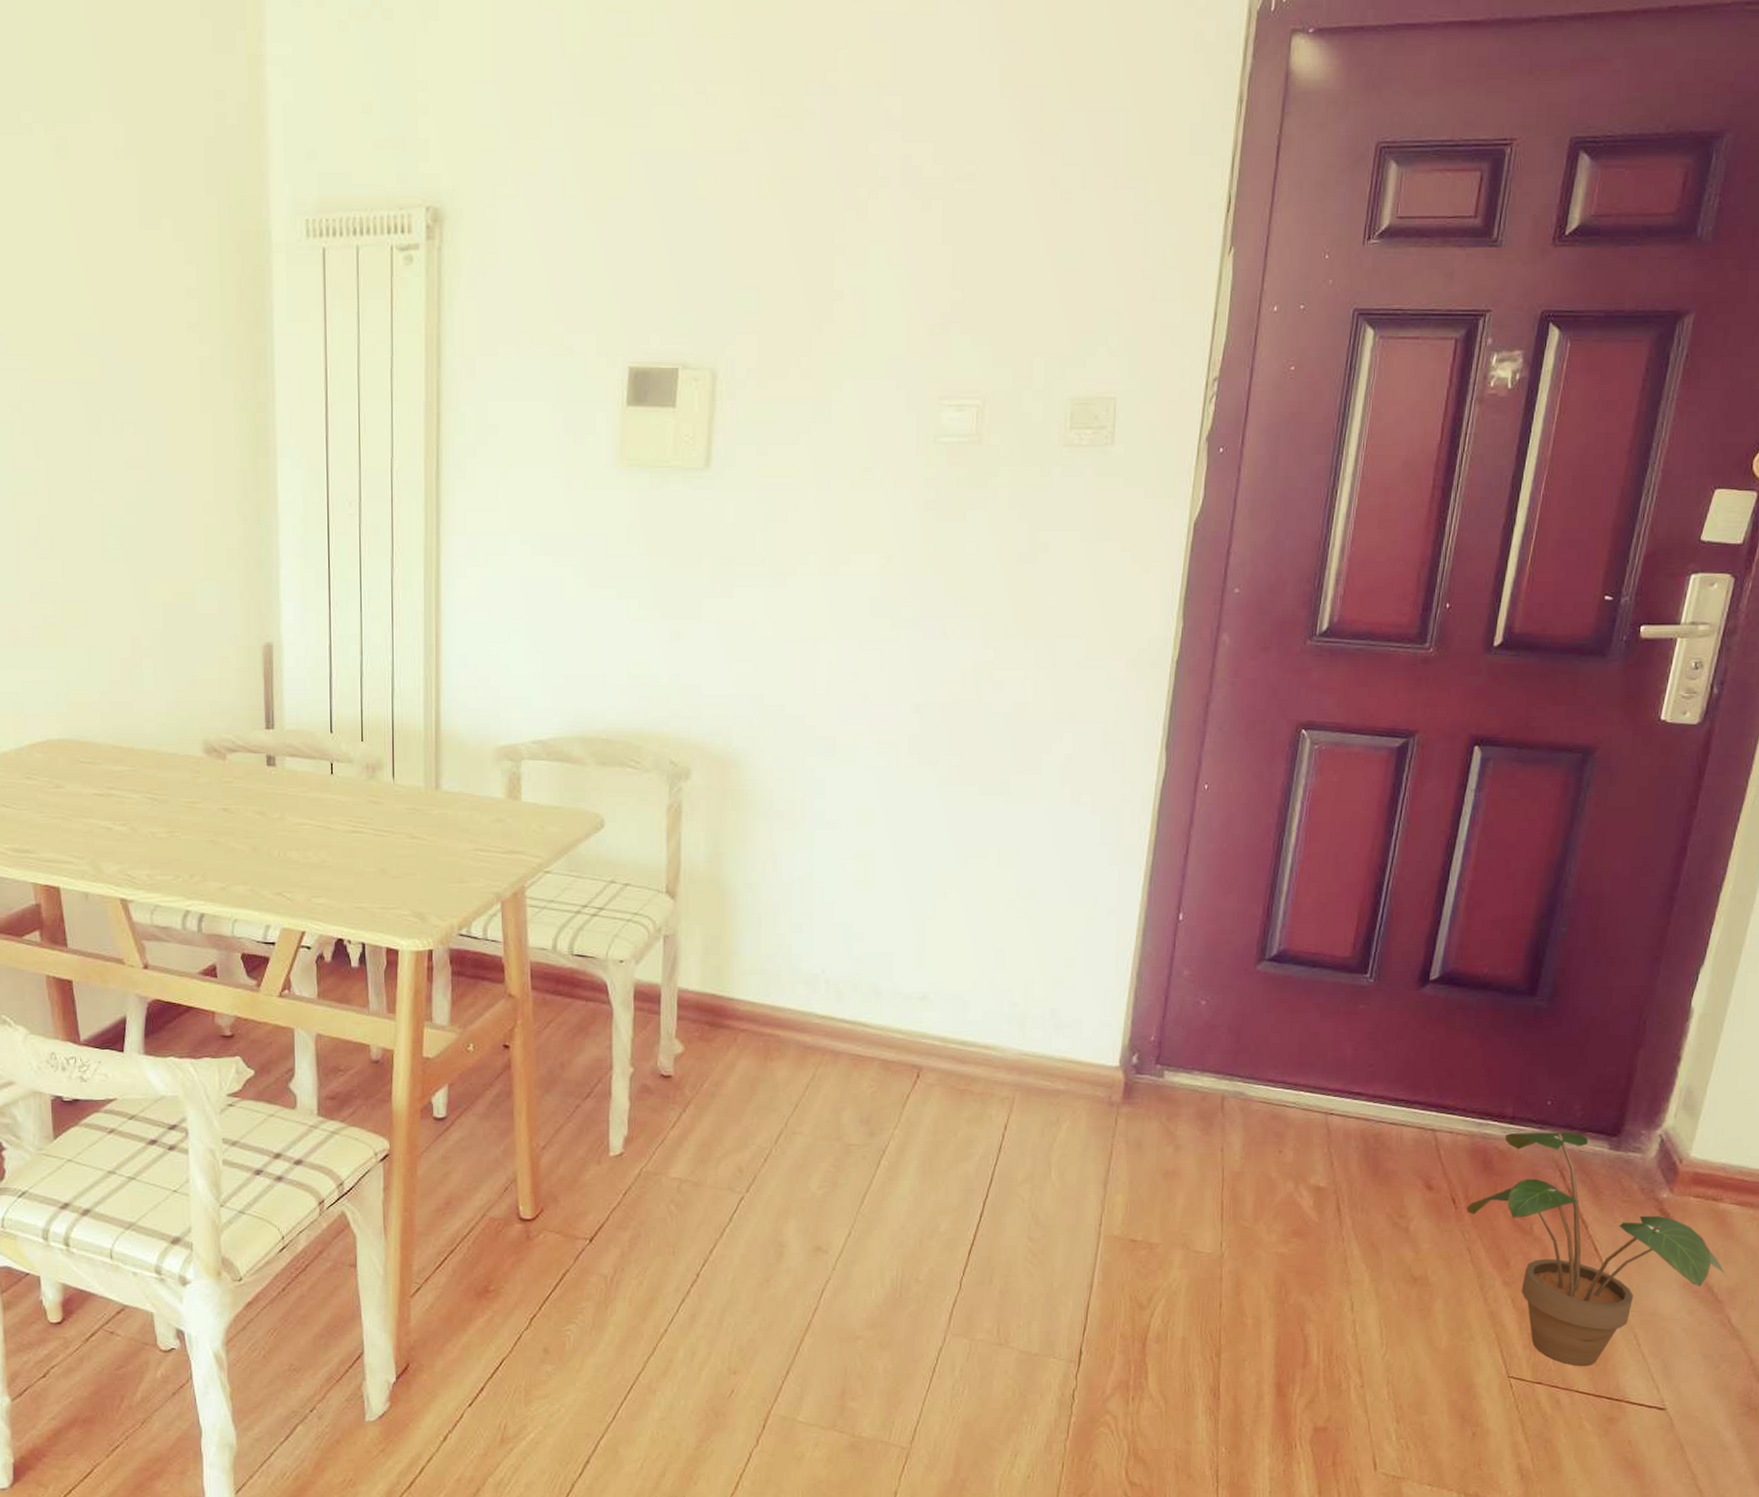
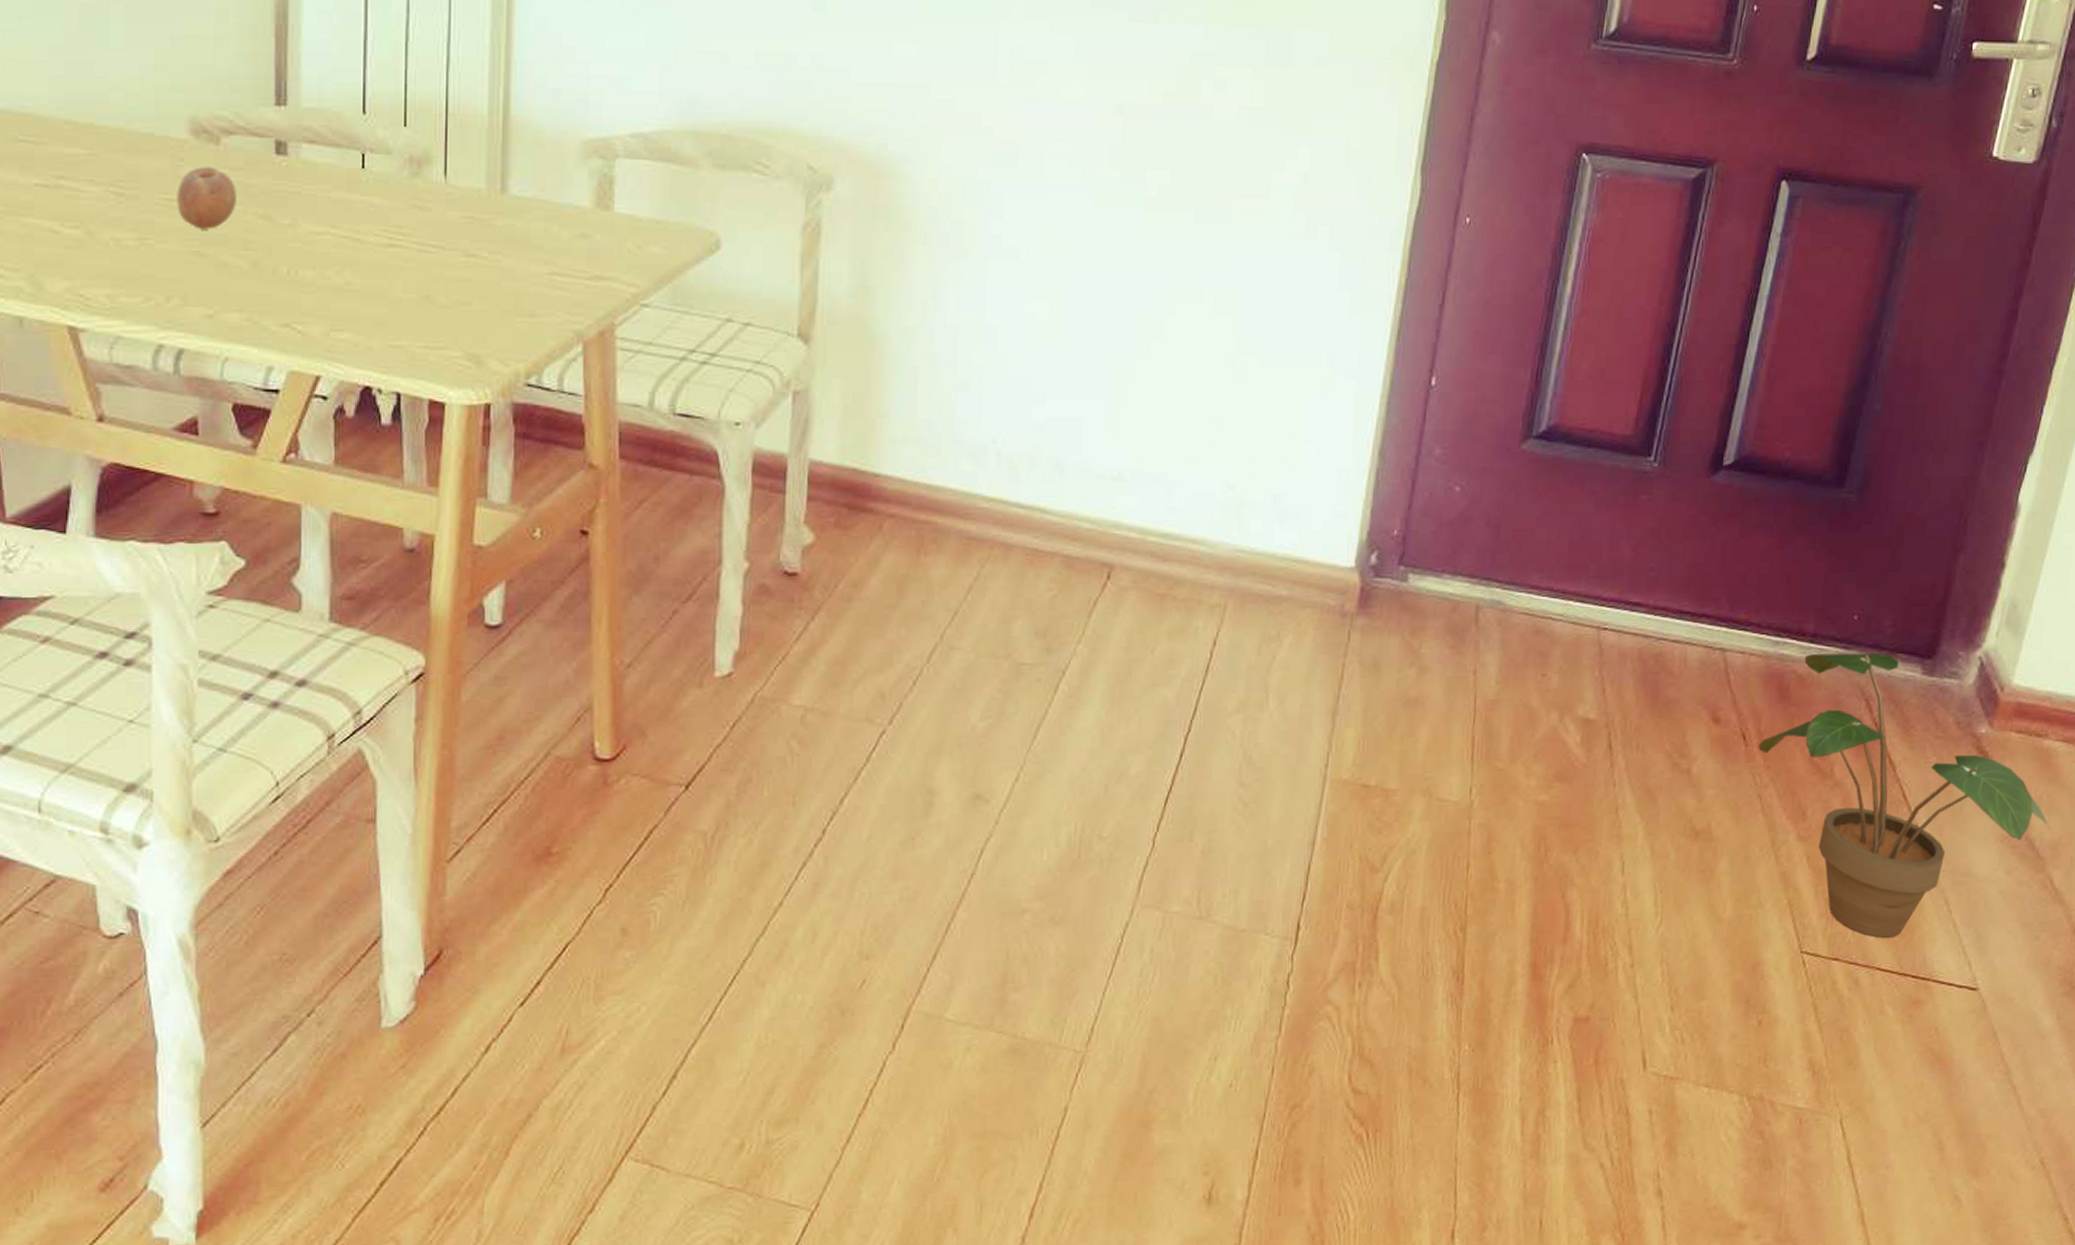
fruit: none [196,777,239,824] -> present [177,167,236,229]

